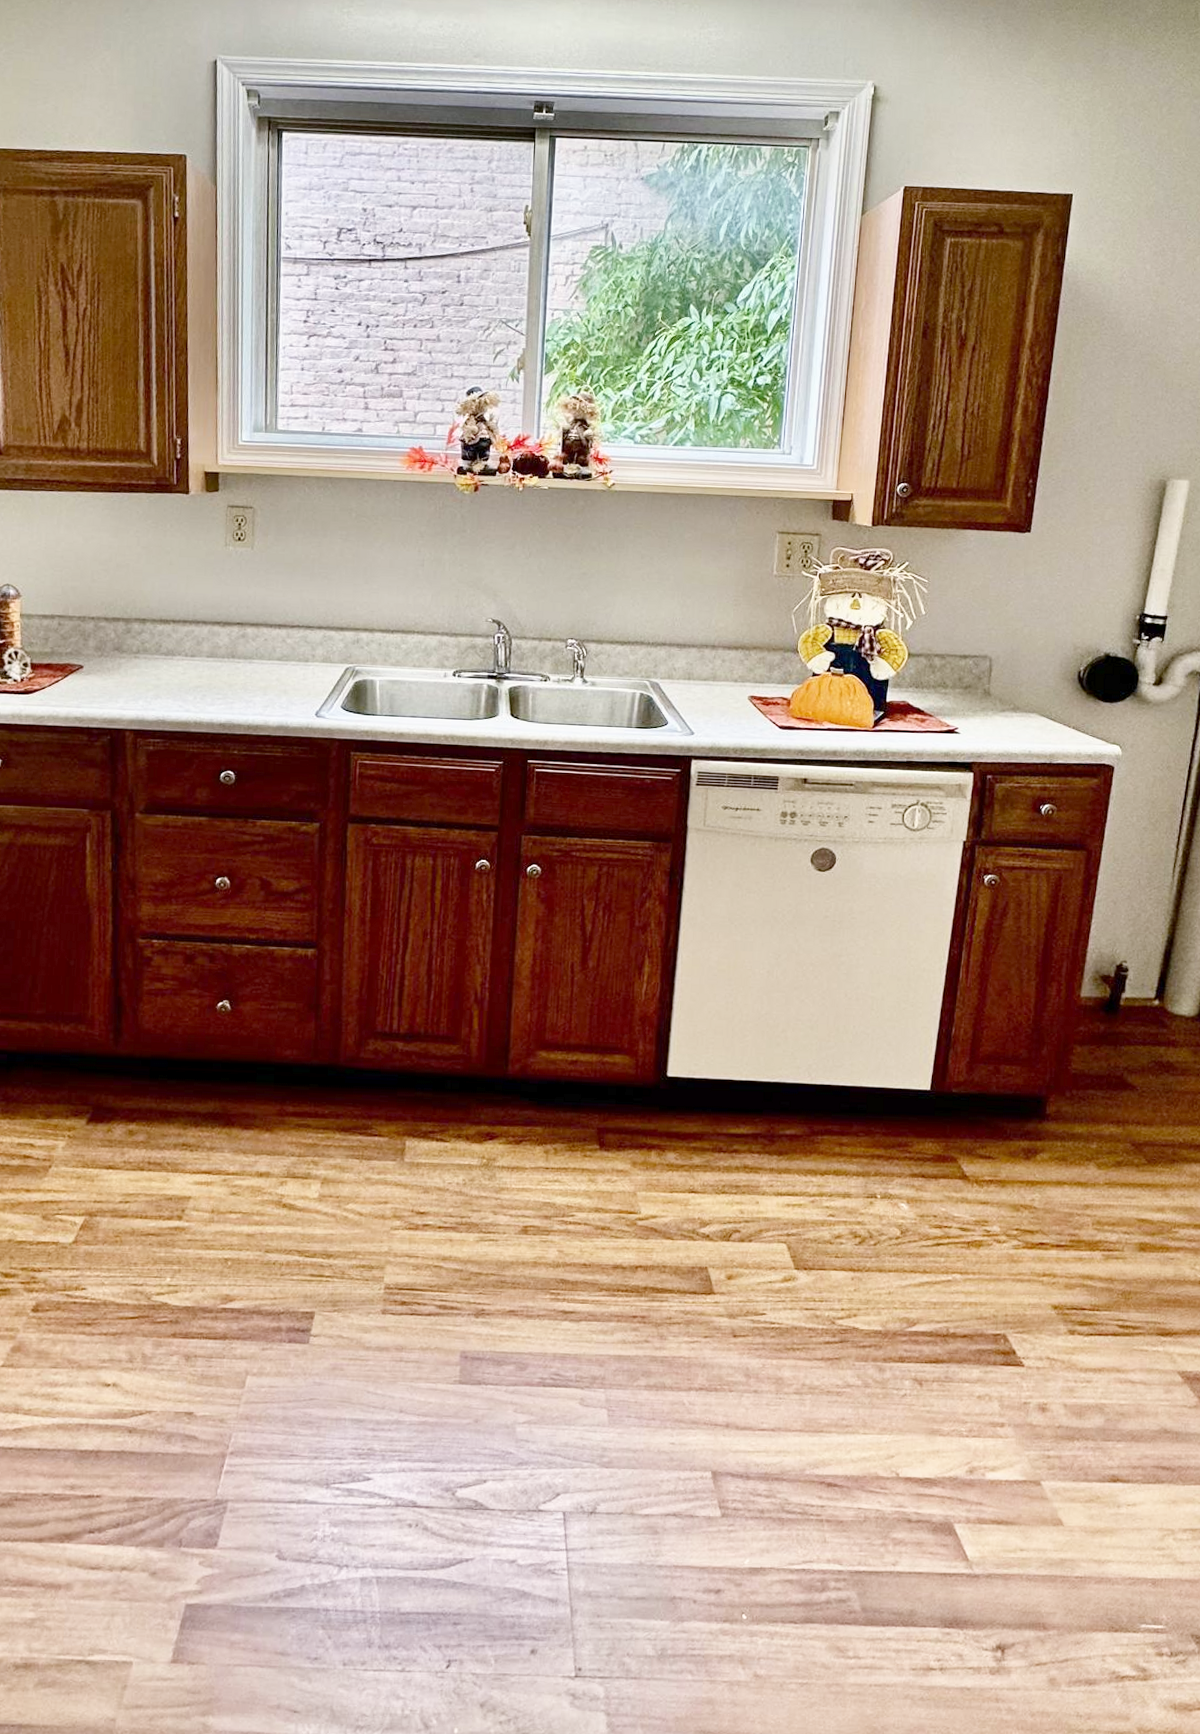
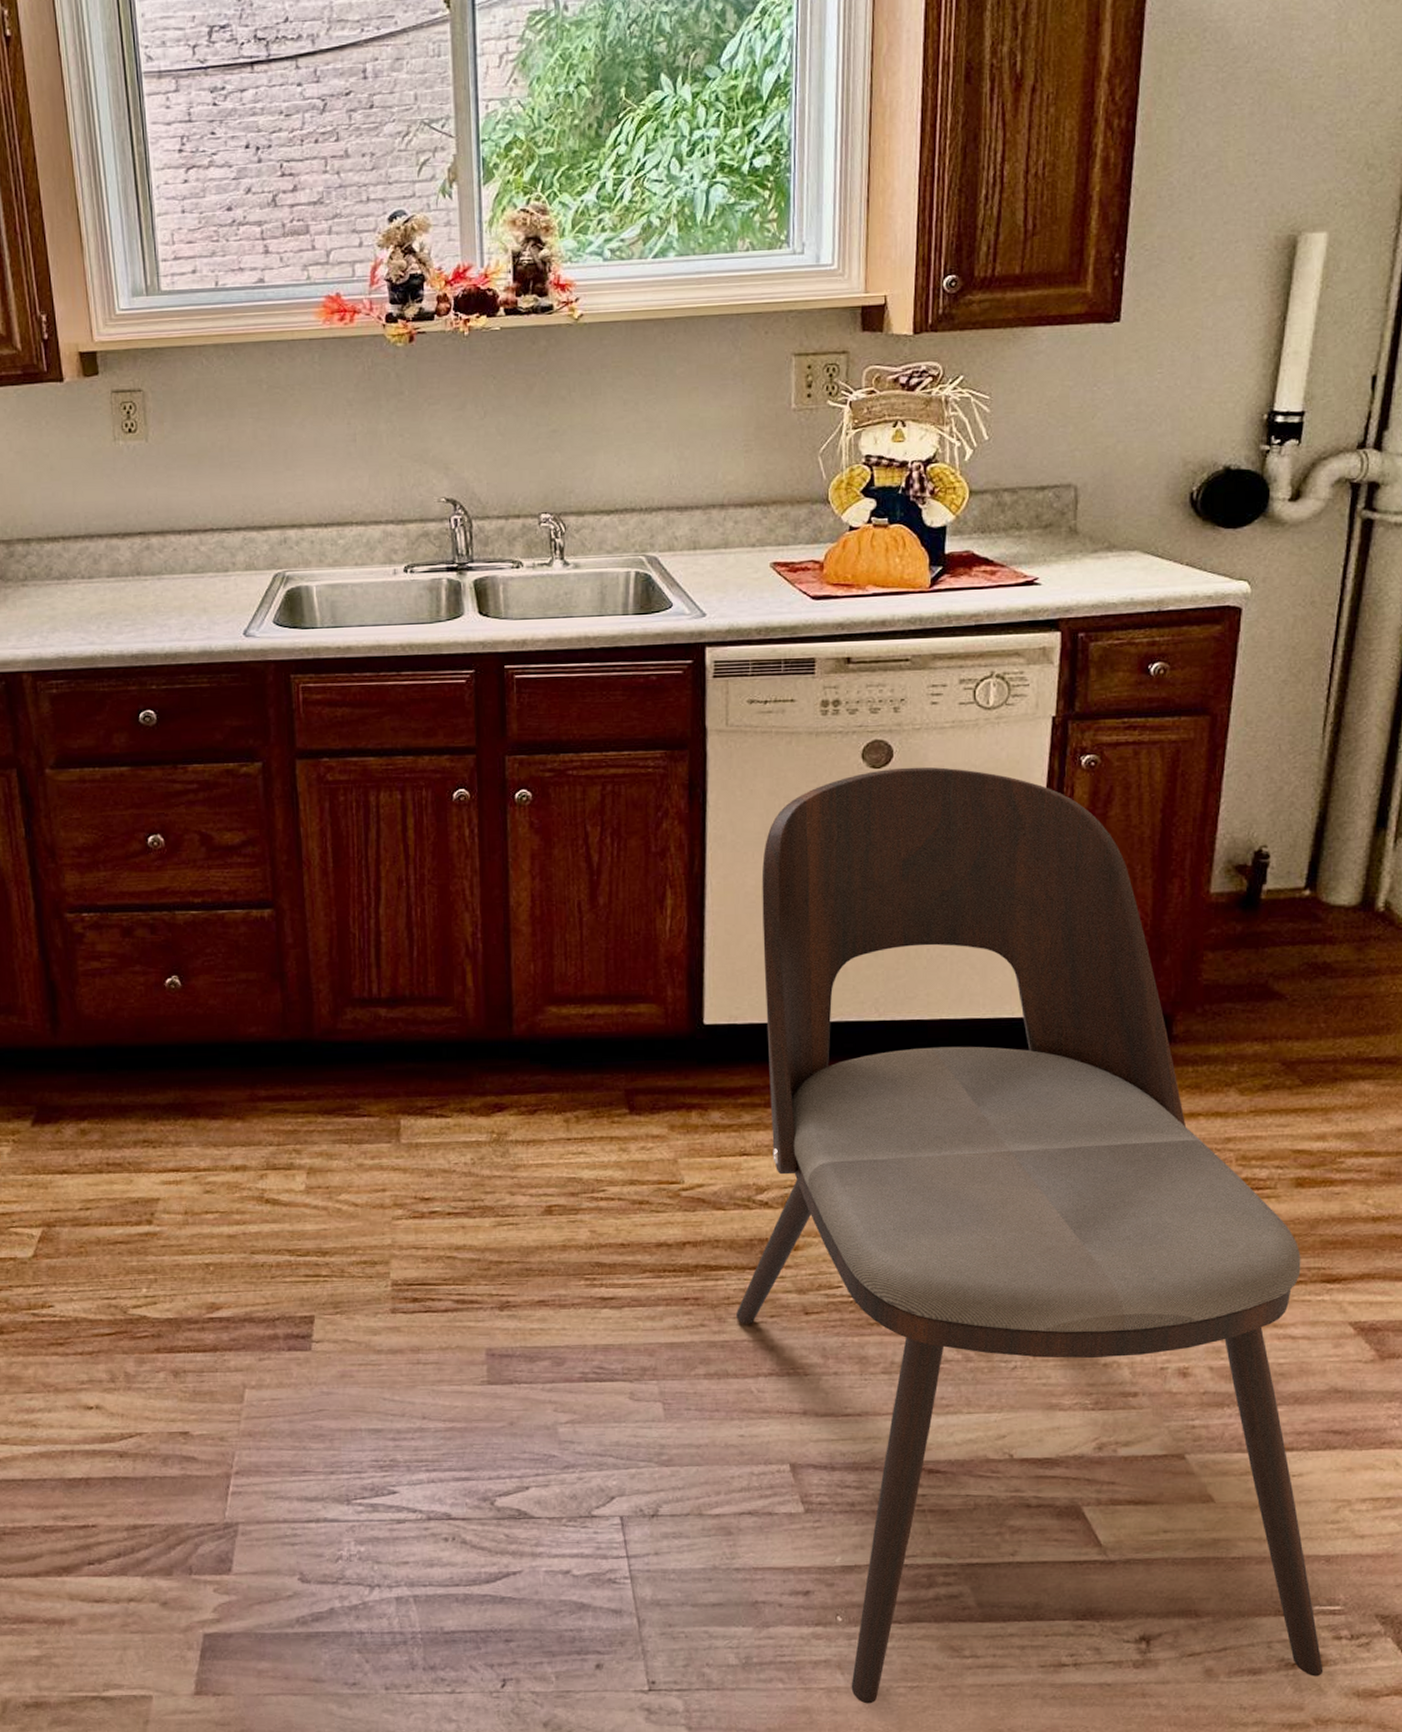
dining chair: none [675,872,1147,1698] -> present [735,767,1324,1704]

